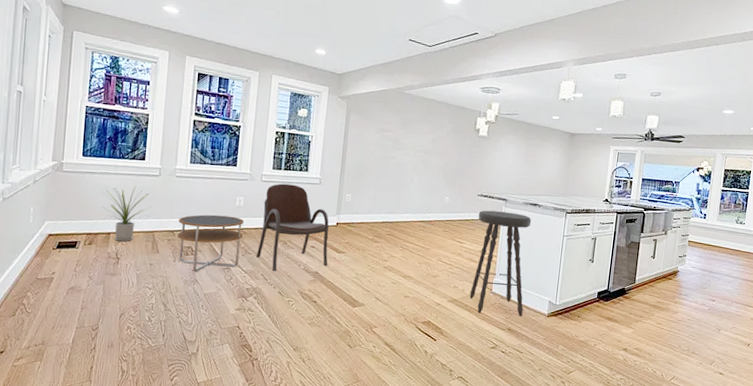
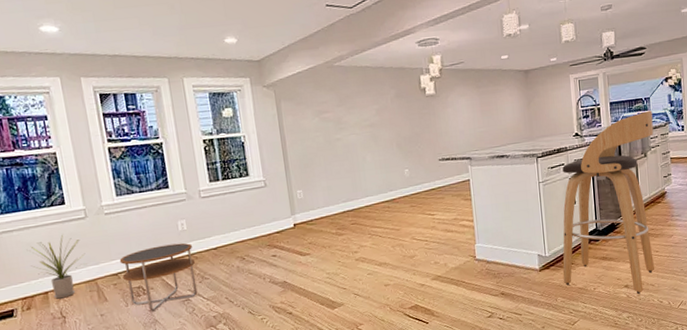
armchair: present [257,183,329,271] -> none [208,193,295,291]
music stool: present [469,210,532,317] -> none [444,169,513,285]
bar stool: none [567,193,680,359] -> present [562,110,654,294]

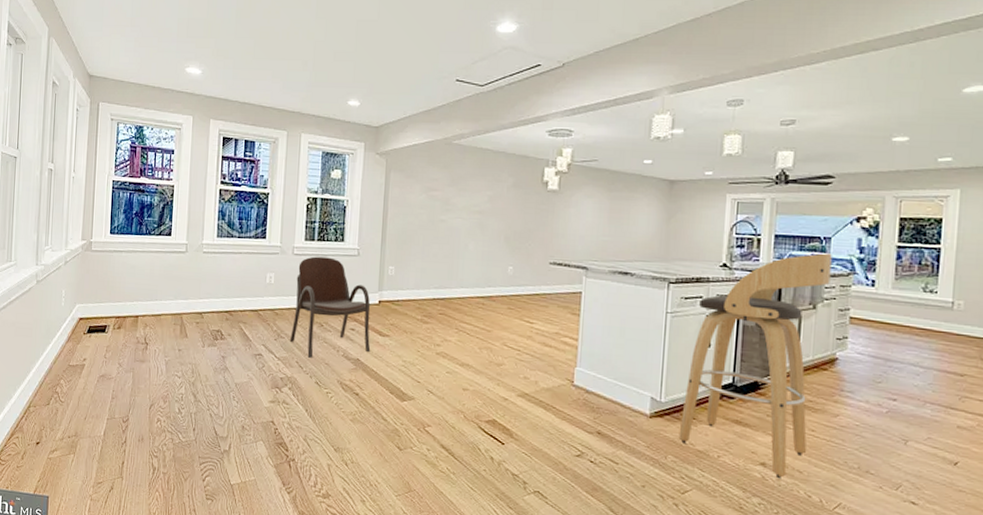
house plant: present [31,235,85,299] -> none [130,265,178,326]
side table: present [119,242,198,312] -> none [205,294,275,359]
armchair: none [208,193,295,291] -> present [290,256,371,358]

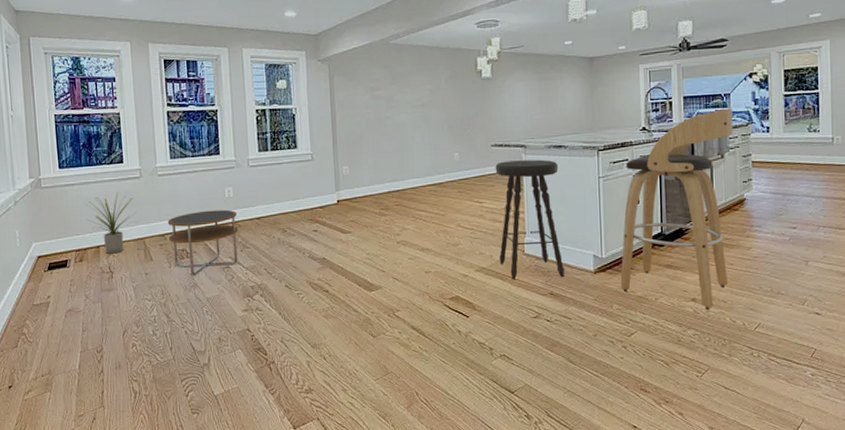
house plant: none [130,265,178,326] -> present [87,192,137,254]
side table: none [205,294,275,359] -> present [167,209,238,276]
armchair: present [290,256,371,358] -> none [255,165,335,263]
music stool: none [545,281,622,417] -> present [495,159,565,280]

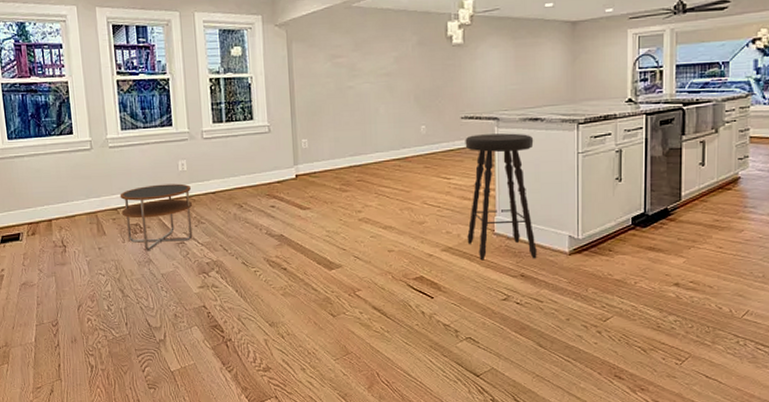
house plant: present [87,192,137,254] -> none [38,165,88,228]
bar stool: present [620,108,733,310] -> none [597,77,731,295]

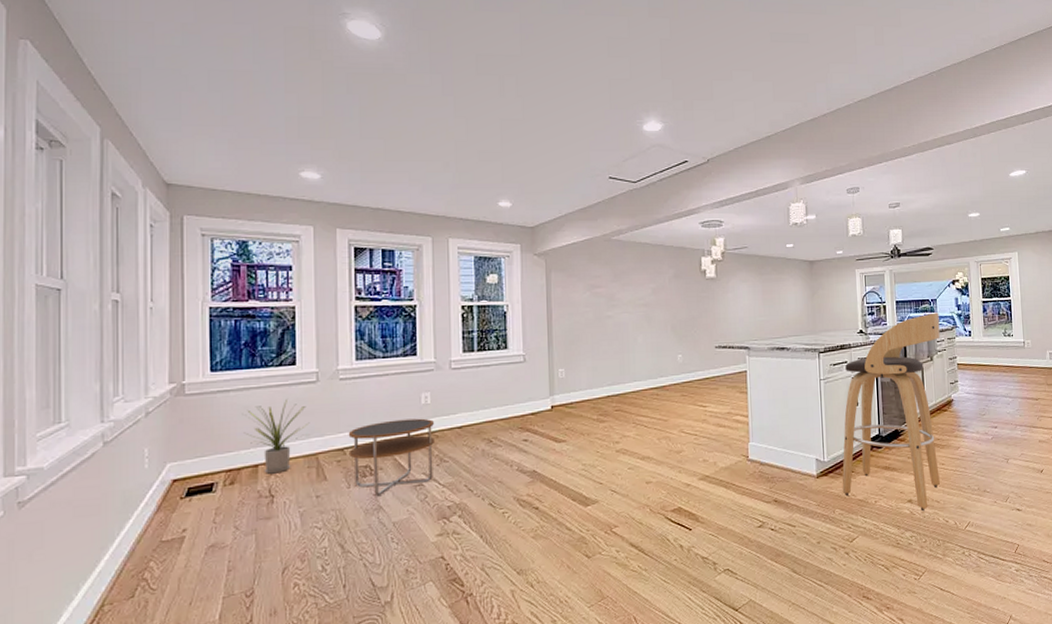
house plant: none [38,165,88,228] -> present [244,400,310,474]
music stool: present [465,133,537,261] -> none [719,361,788,488]
bar stool: none [597,77,731,295] -> present [842,312,940,511]

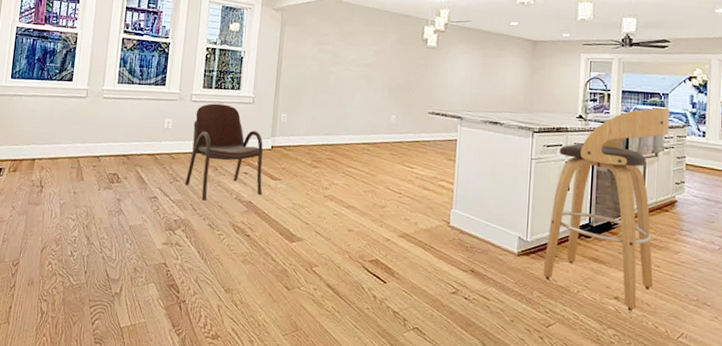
house plant: present [244,400,310,474] -> none [28,109,77,169]
side table: present [348,418,434,497] -> none [102,138,172,202]
armchair: none [455,367,547,479] -> present [185,103,263,201]

